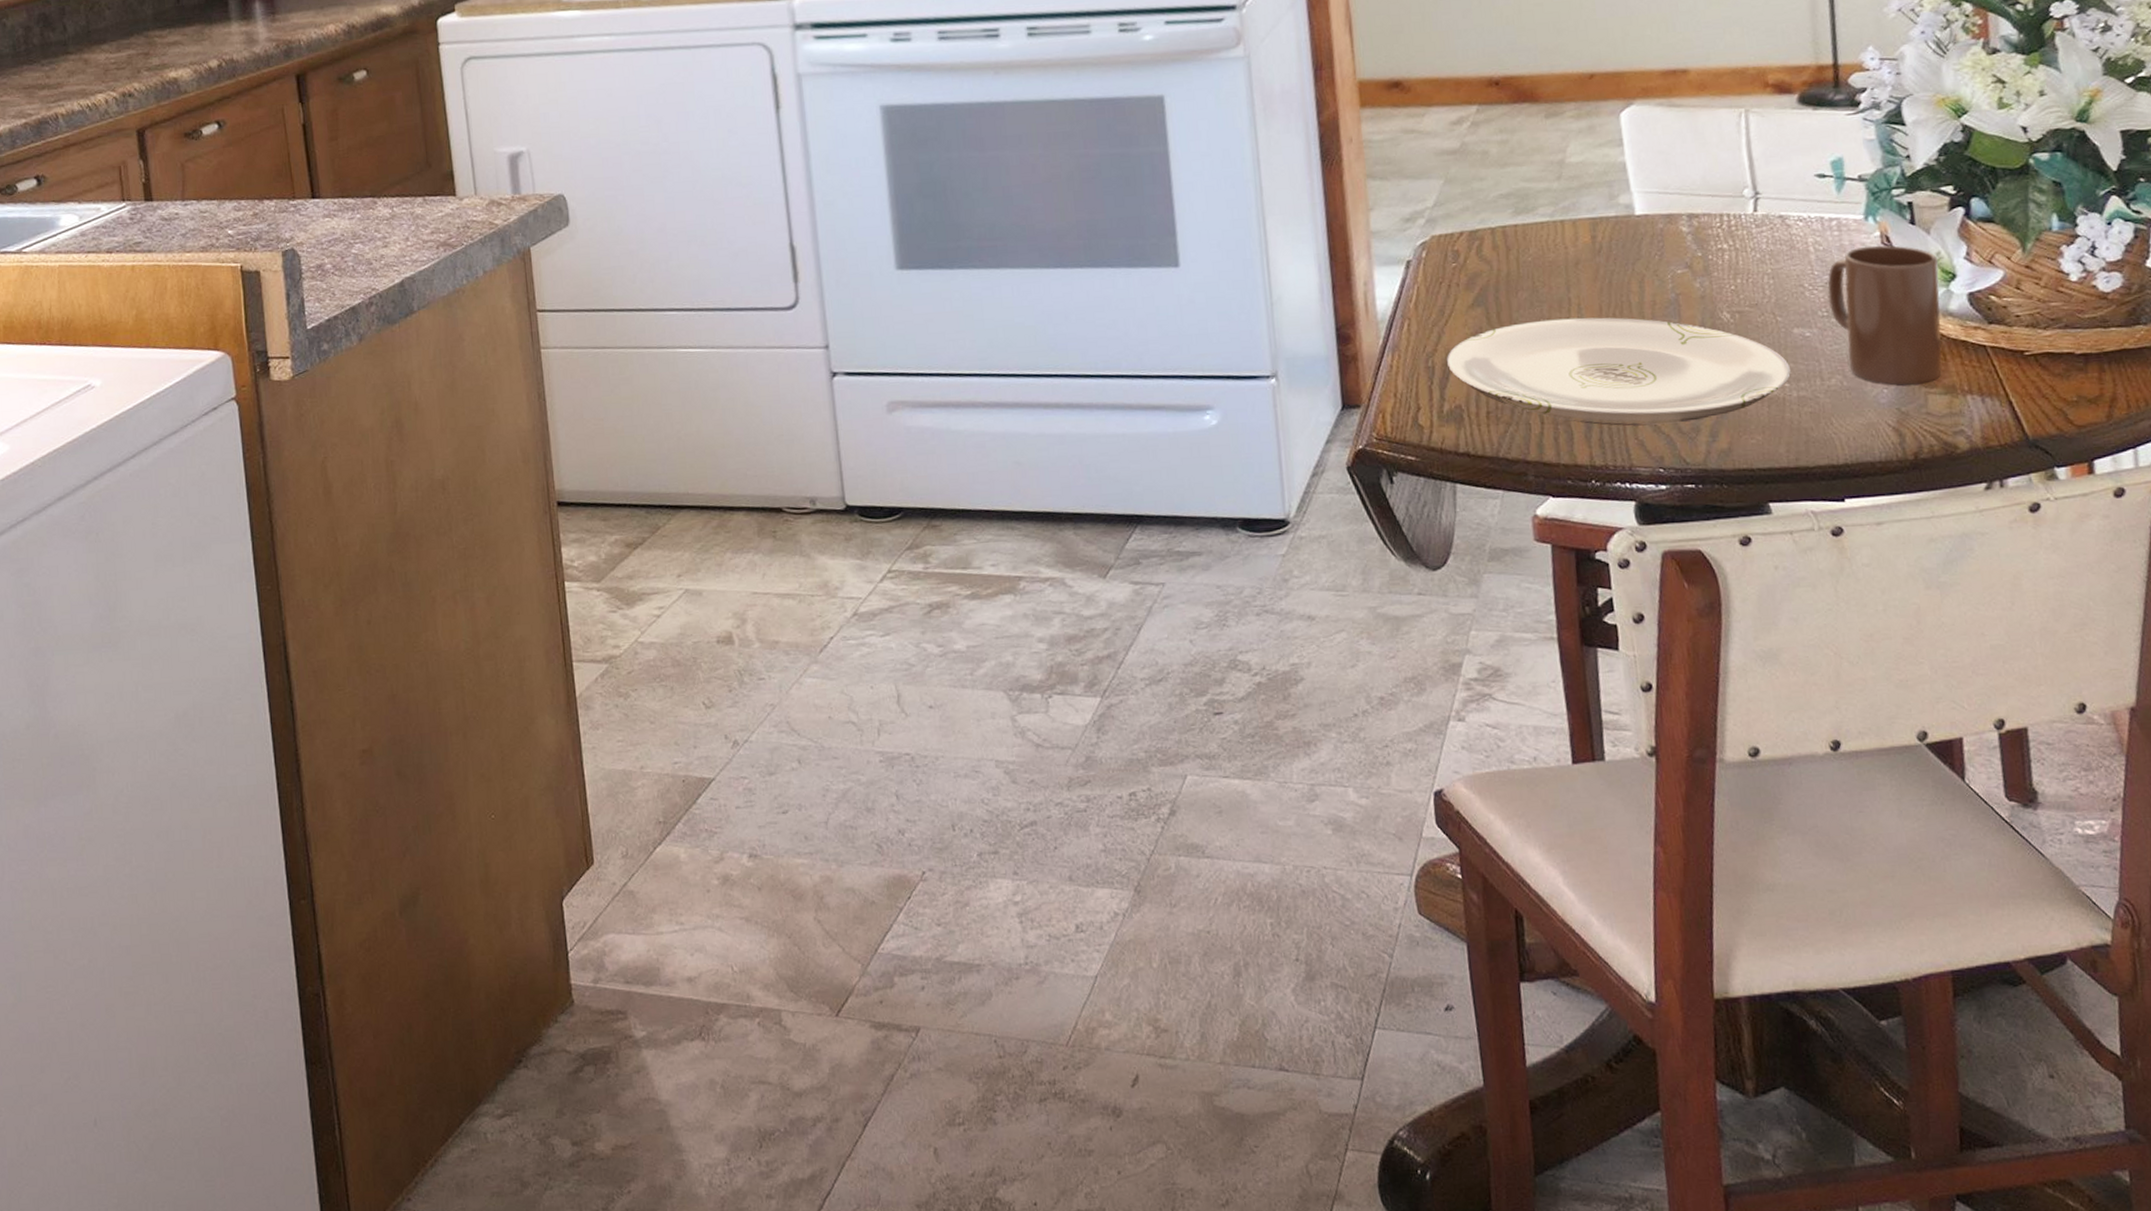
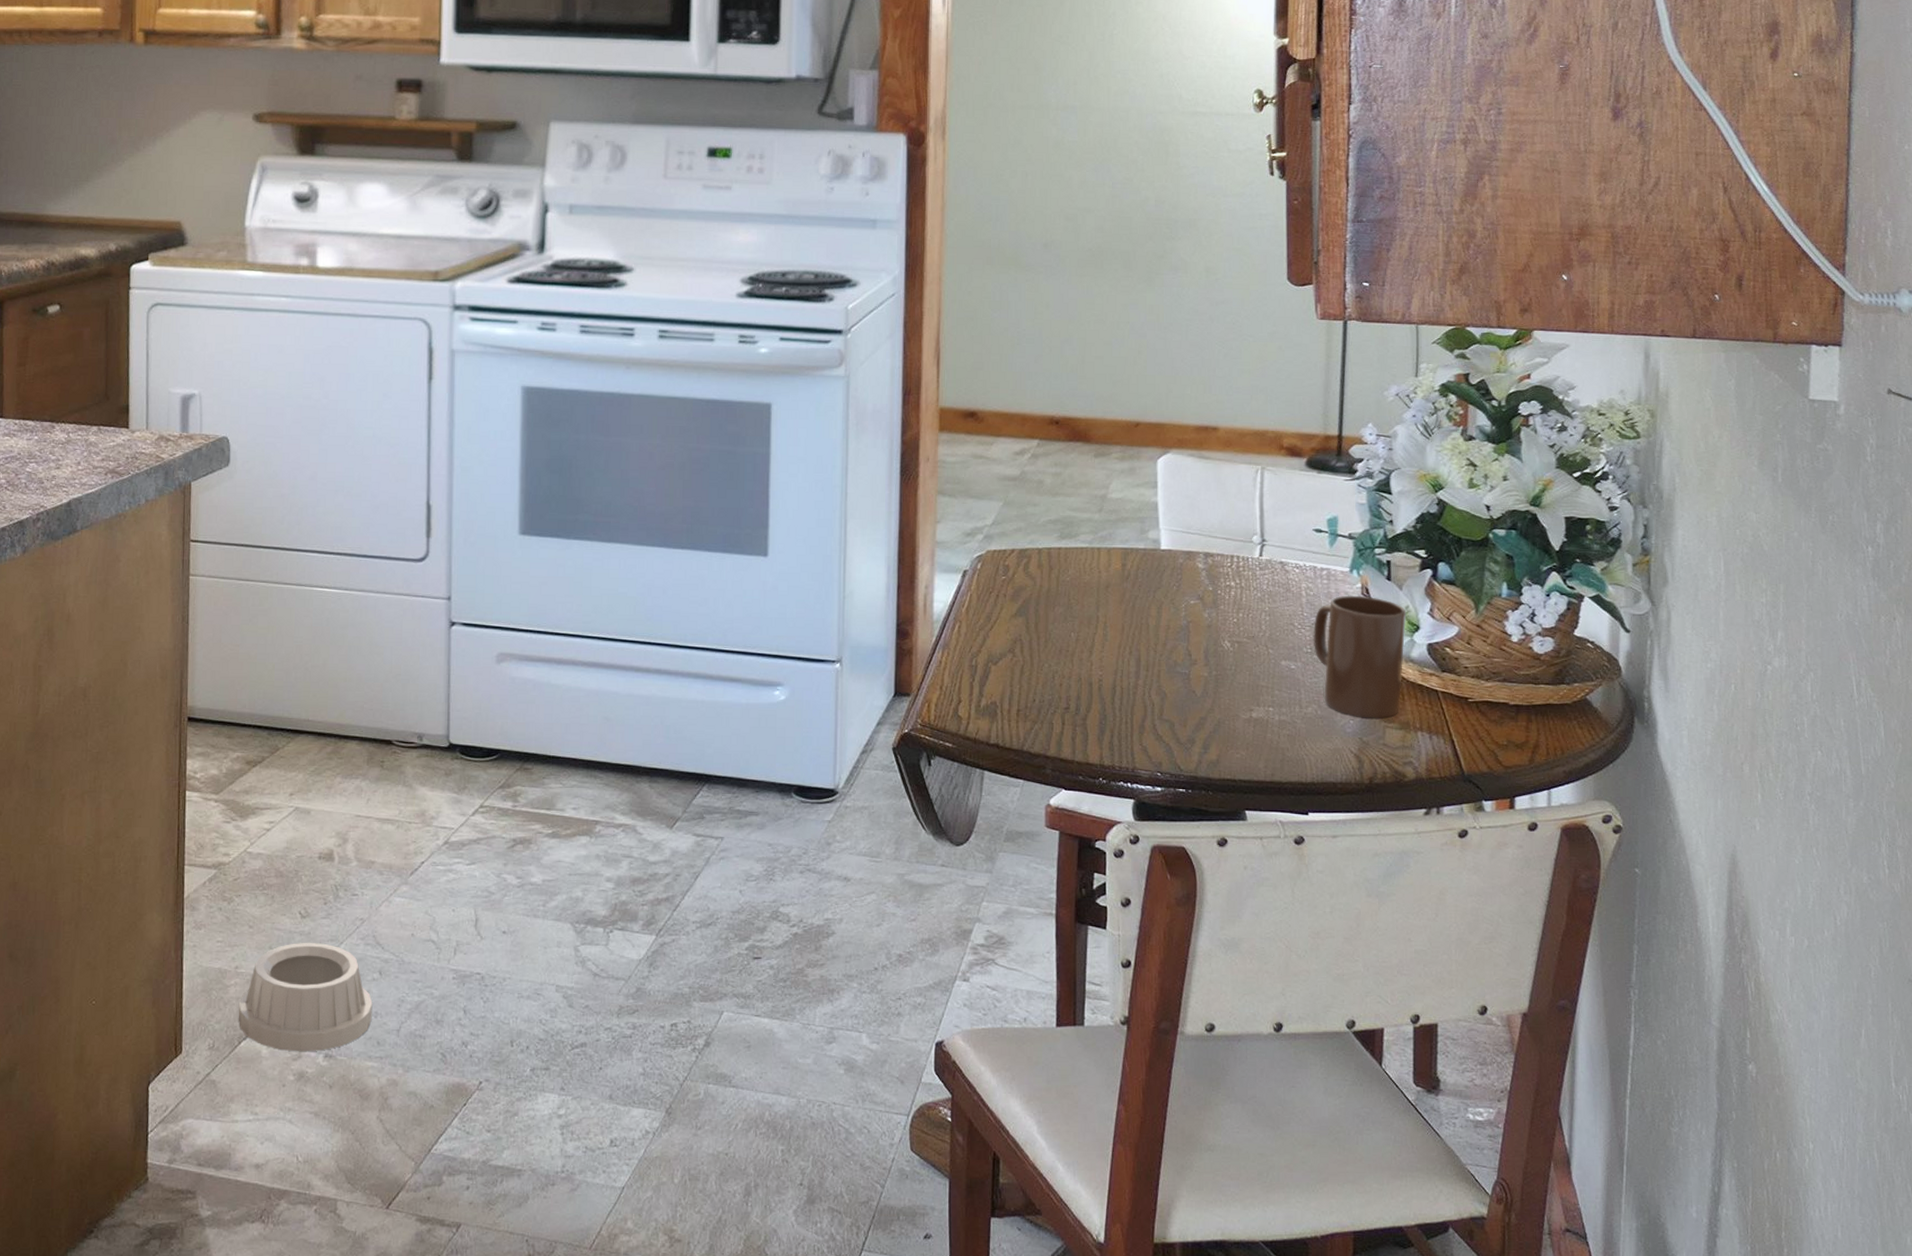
pet bowl: none [648,734,796,854] -> present [238,942,373,1052]
plate: present [1446,317,1791,426] -> none [988,633,1275,734]

